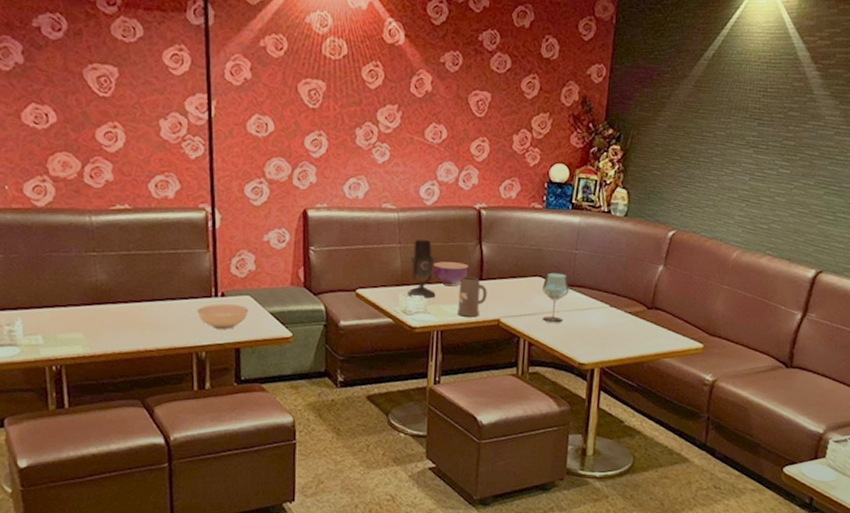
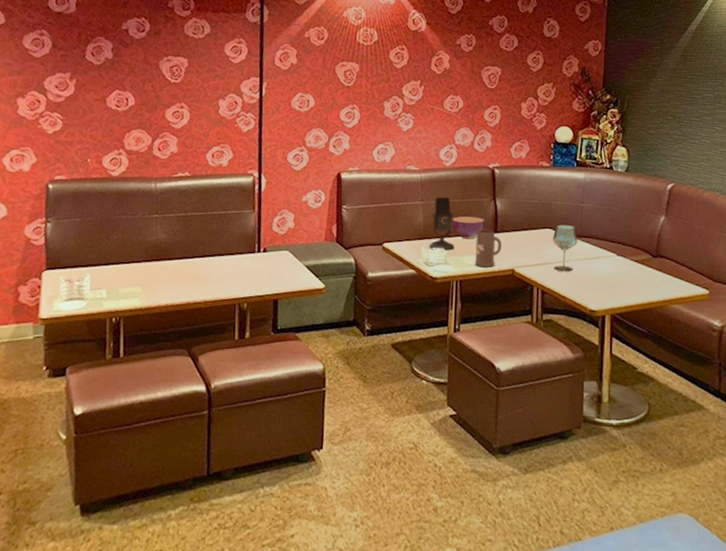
bowl: present [197,304,248,329] -> none [241,258,287,282]

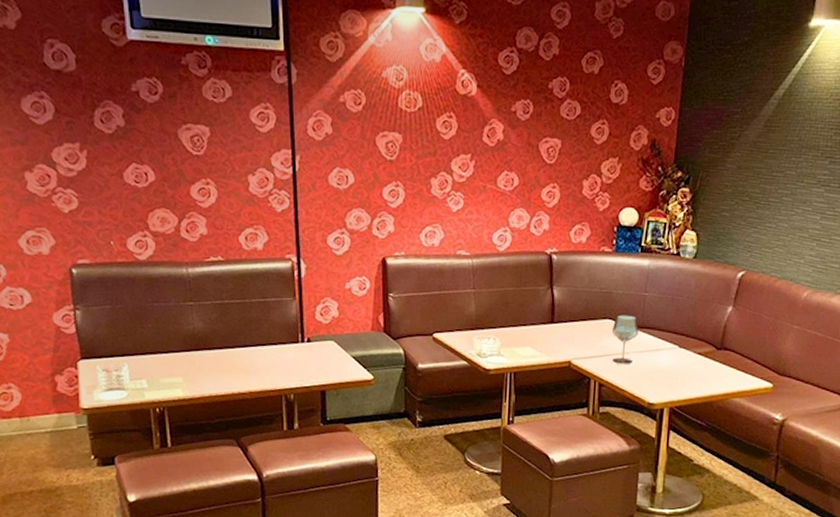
microphone: present [429,197,455,251] -> none [482,285,509,342]
bowl: present [451,216,485,239] -> none [505,305,541,330]
beer mug: present [475,230,502,268] -> none [530,320,558,359]

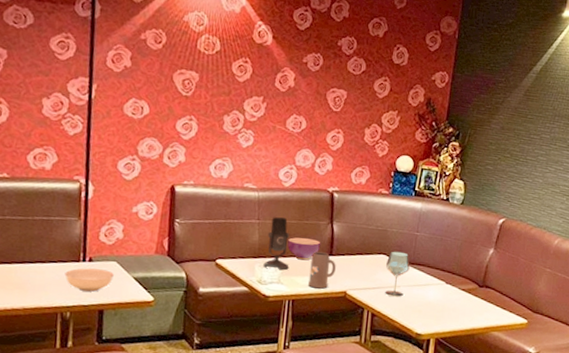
bowl: none [285,349,333,373] -> present [64,268,114,292]
microphone: none [482,285,509,342] -> present [263,217,290,271]
bowl: none [505,305,541,330] -> present [287,237,321,261]
beer mug: none [530,320,558,359] -> present [308,252,336,289]

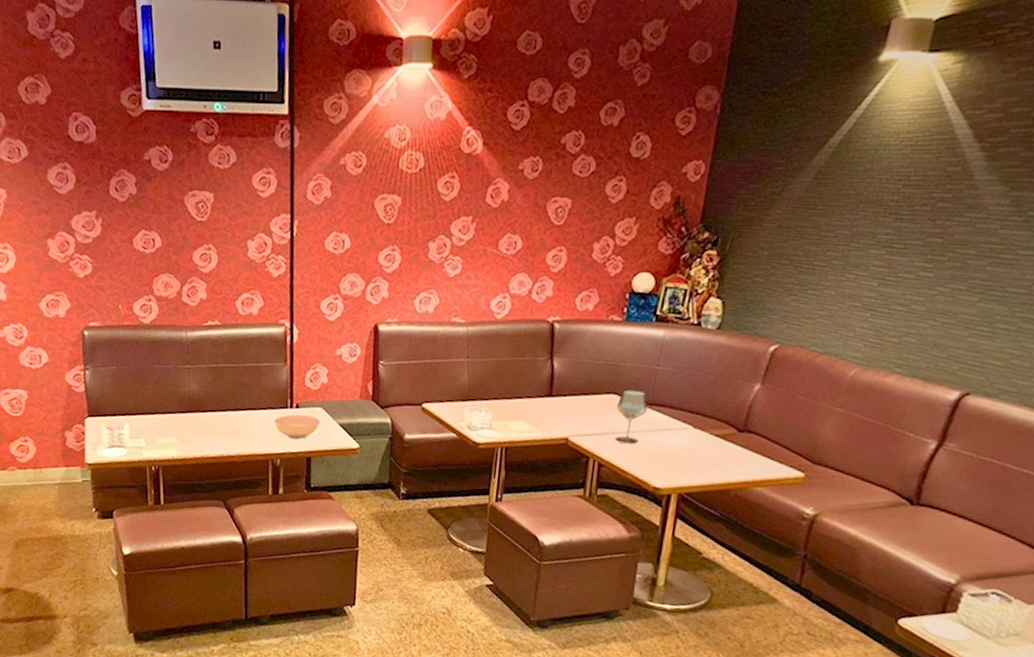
microphone: present [263,217,290,271] -> none [473,354,503,415]
bowl: present [287,237,321,261] -> none [499,376,539,403]
beer mug: present [308,252,336,289] -> none [524,392,556,435]

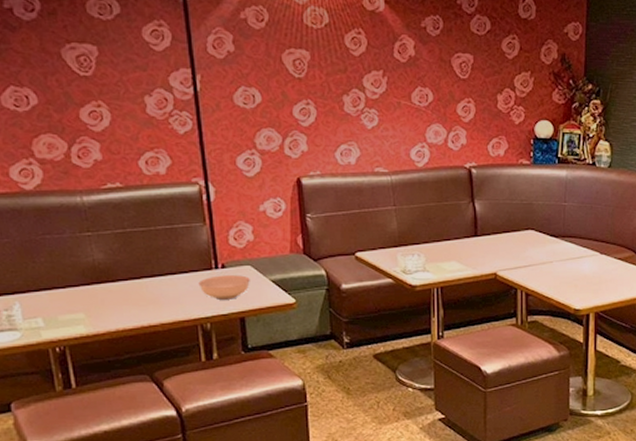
wine glass: present [615,389,648,445] -> none [534,225,561,274]

